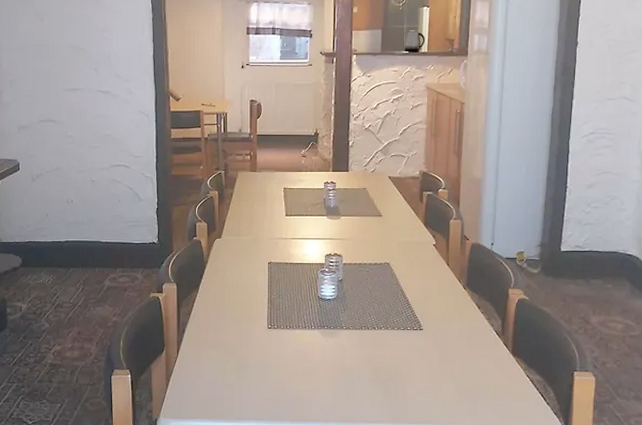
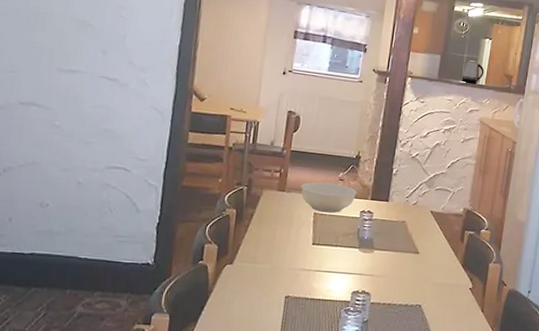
bowl: none [269,160,319,187] -> present [300,182,357,213]

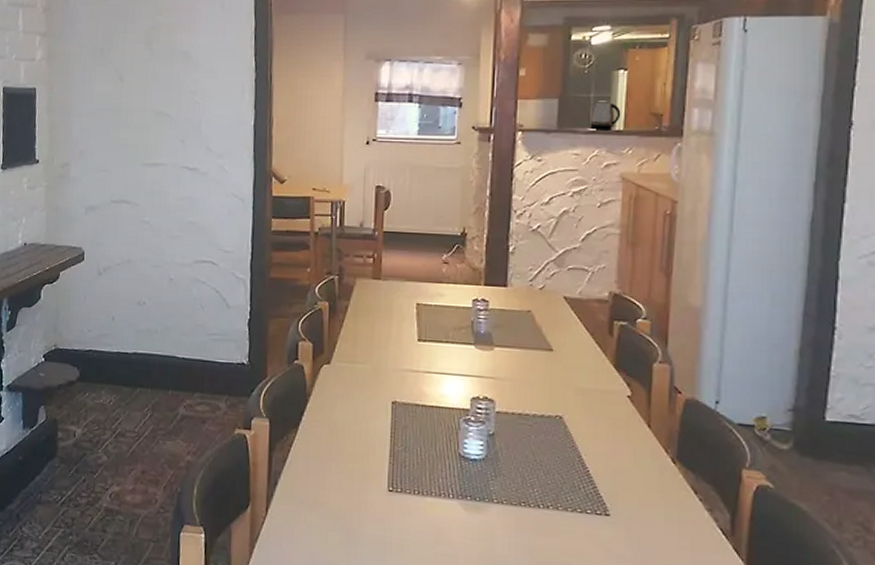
bowl: present [300,182,357,213] -> none [398,266,465,303]

